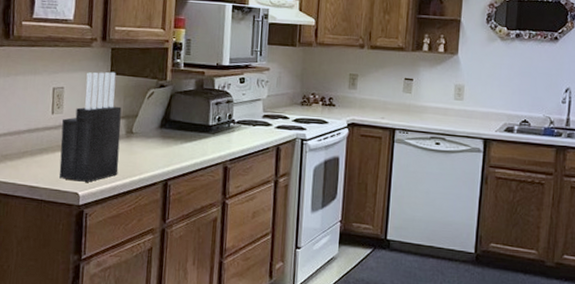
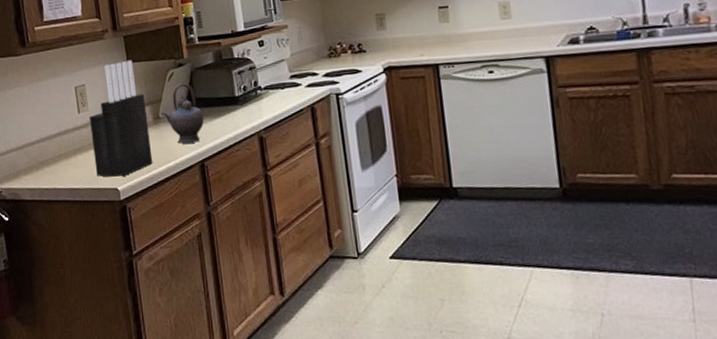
teapot: none [134,103,176,162] -> present [161,83,204,144]

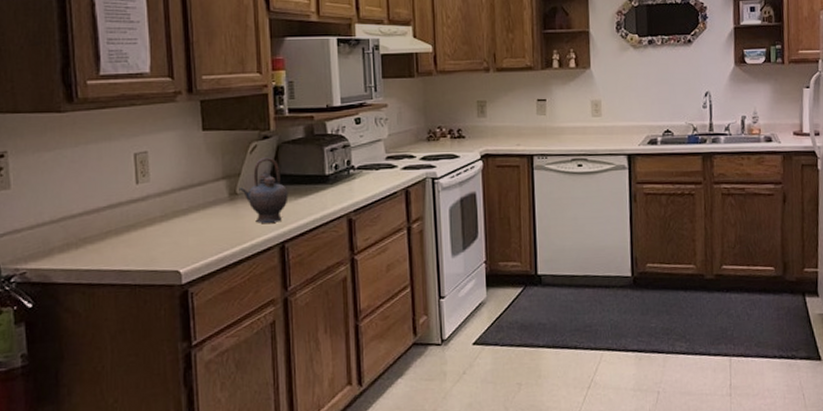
knife block: present [90,59,153,177] -> none [150,127,225,258]

